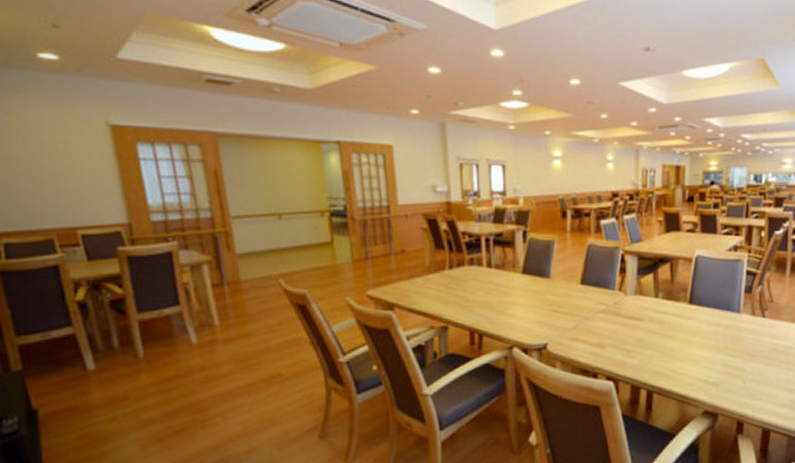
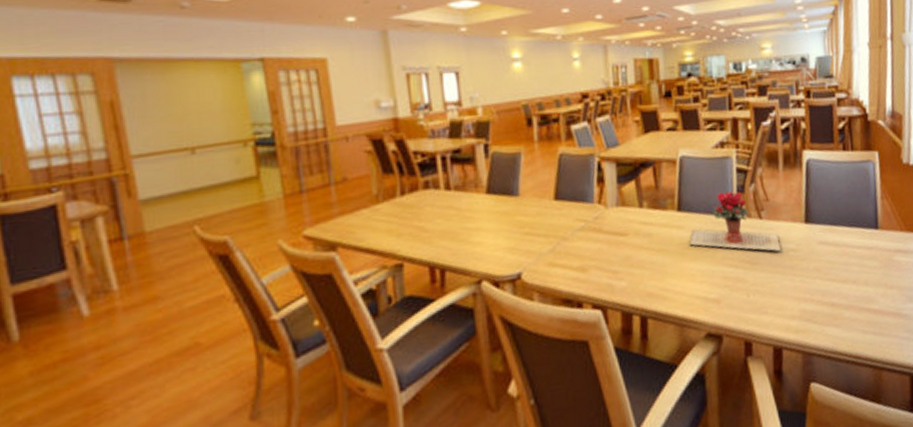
potted flower: none [696,291,779,347] -> present [689,191,781,251]

